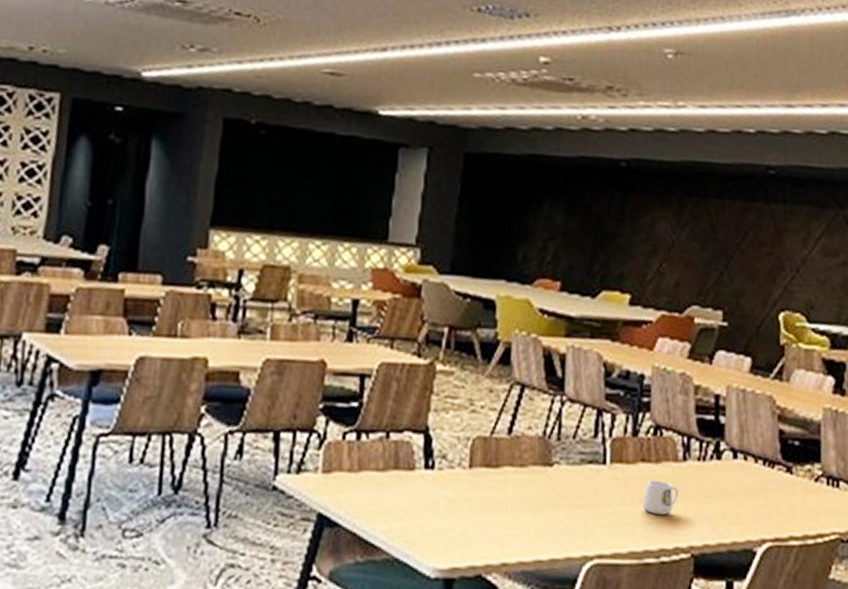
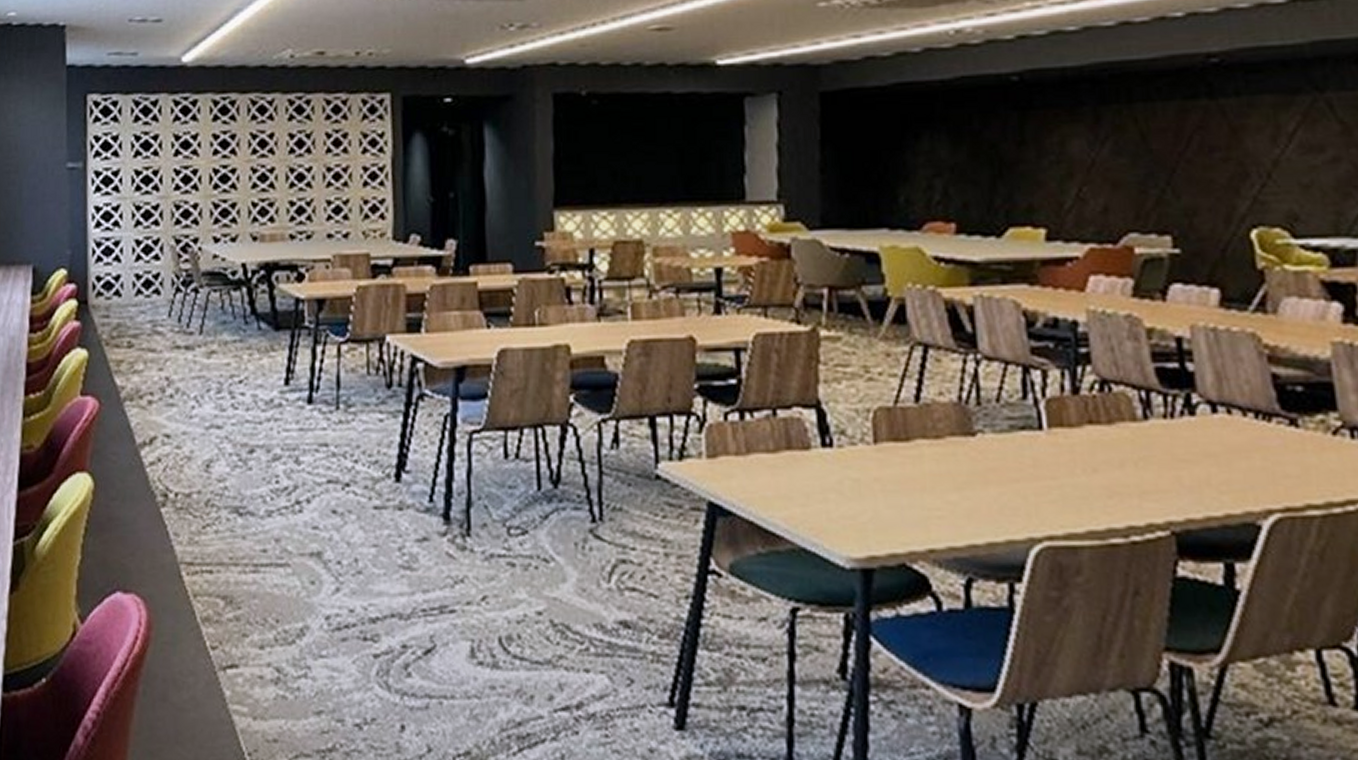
mug: present [642,480,679,515] -> none [1096,445,1143,486]

